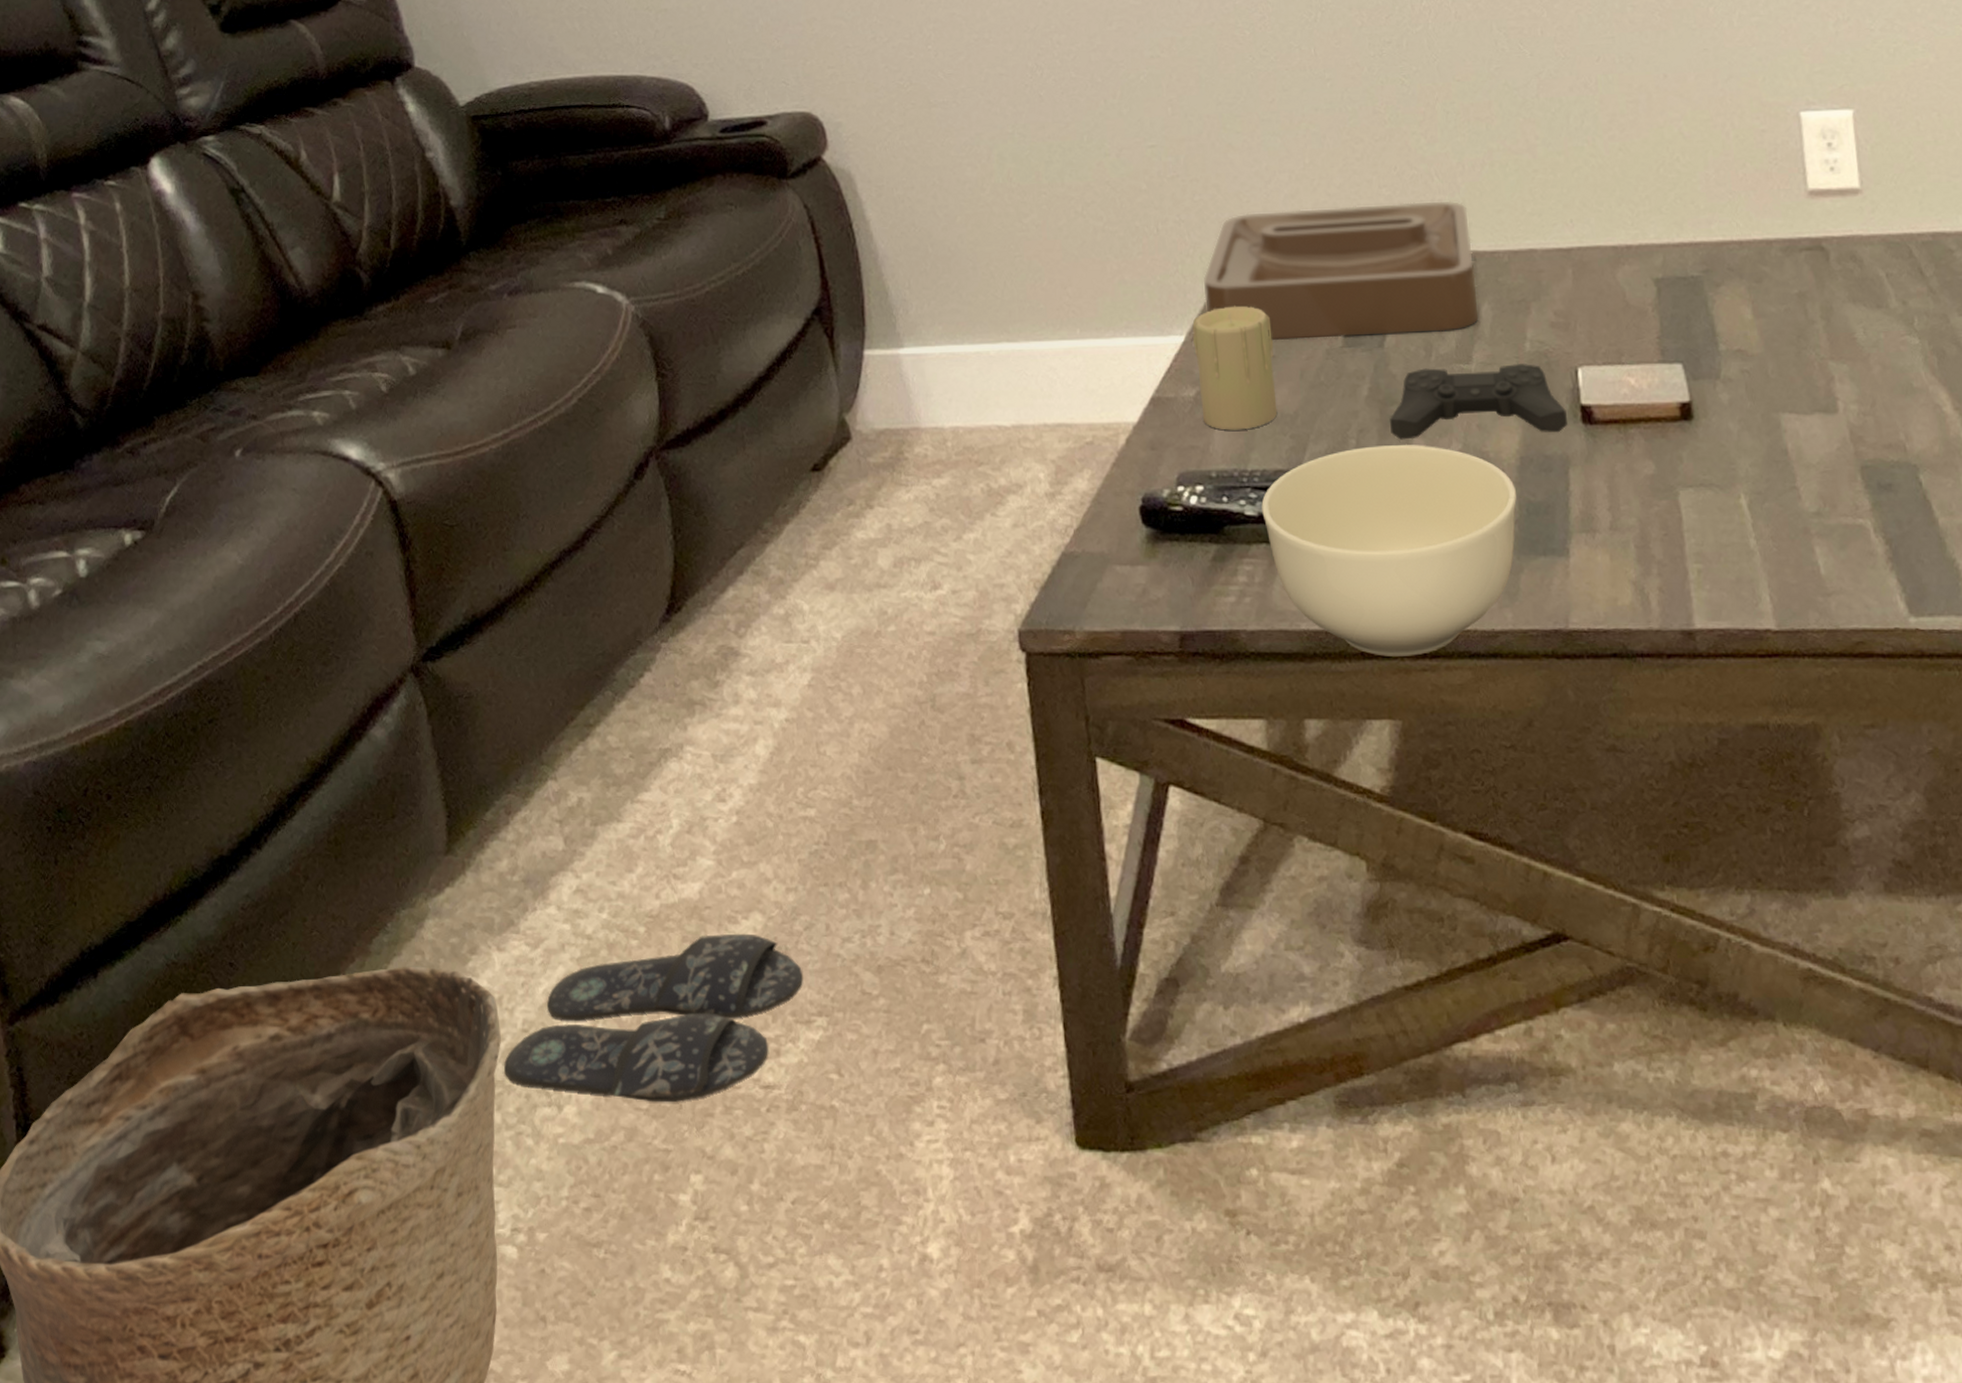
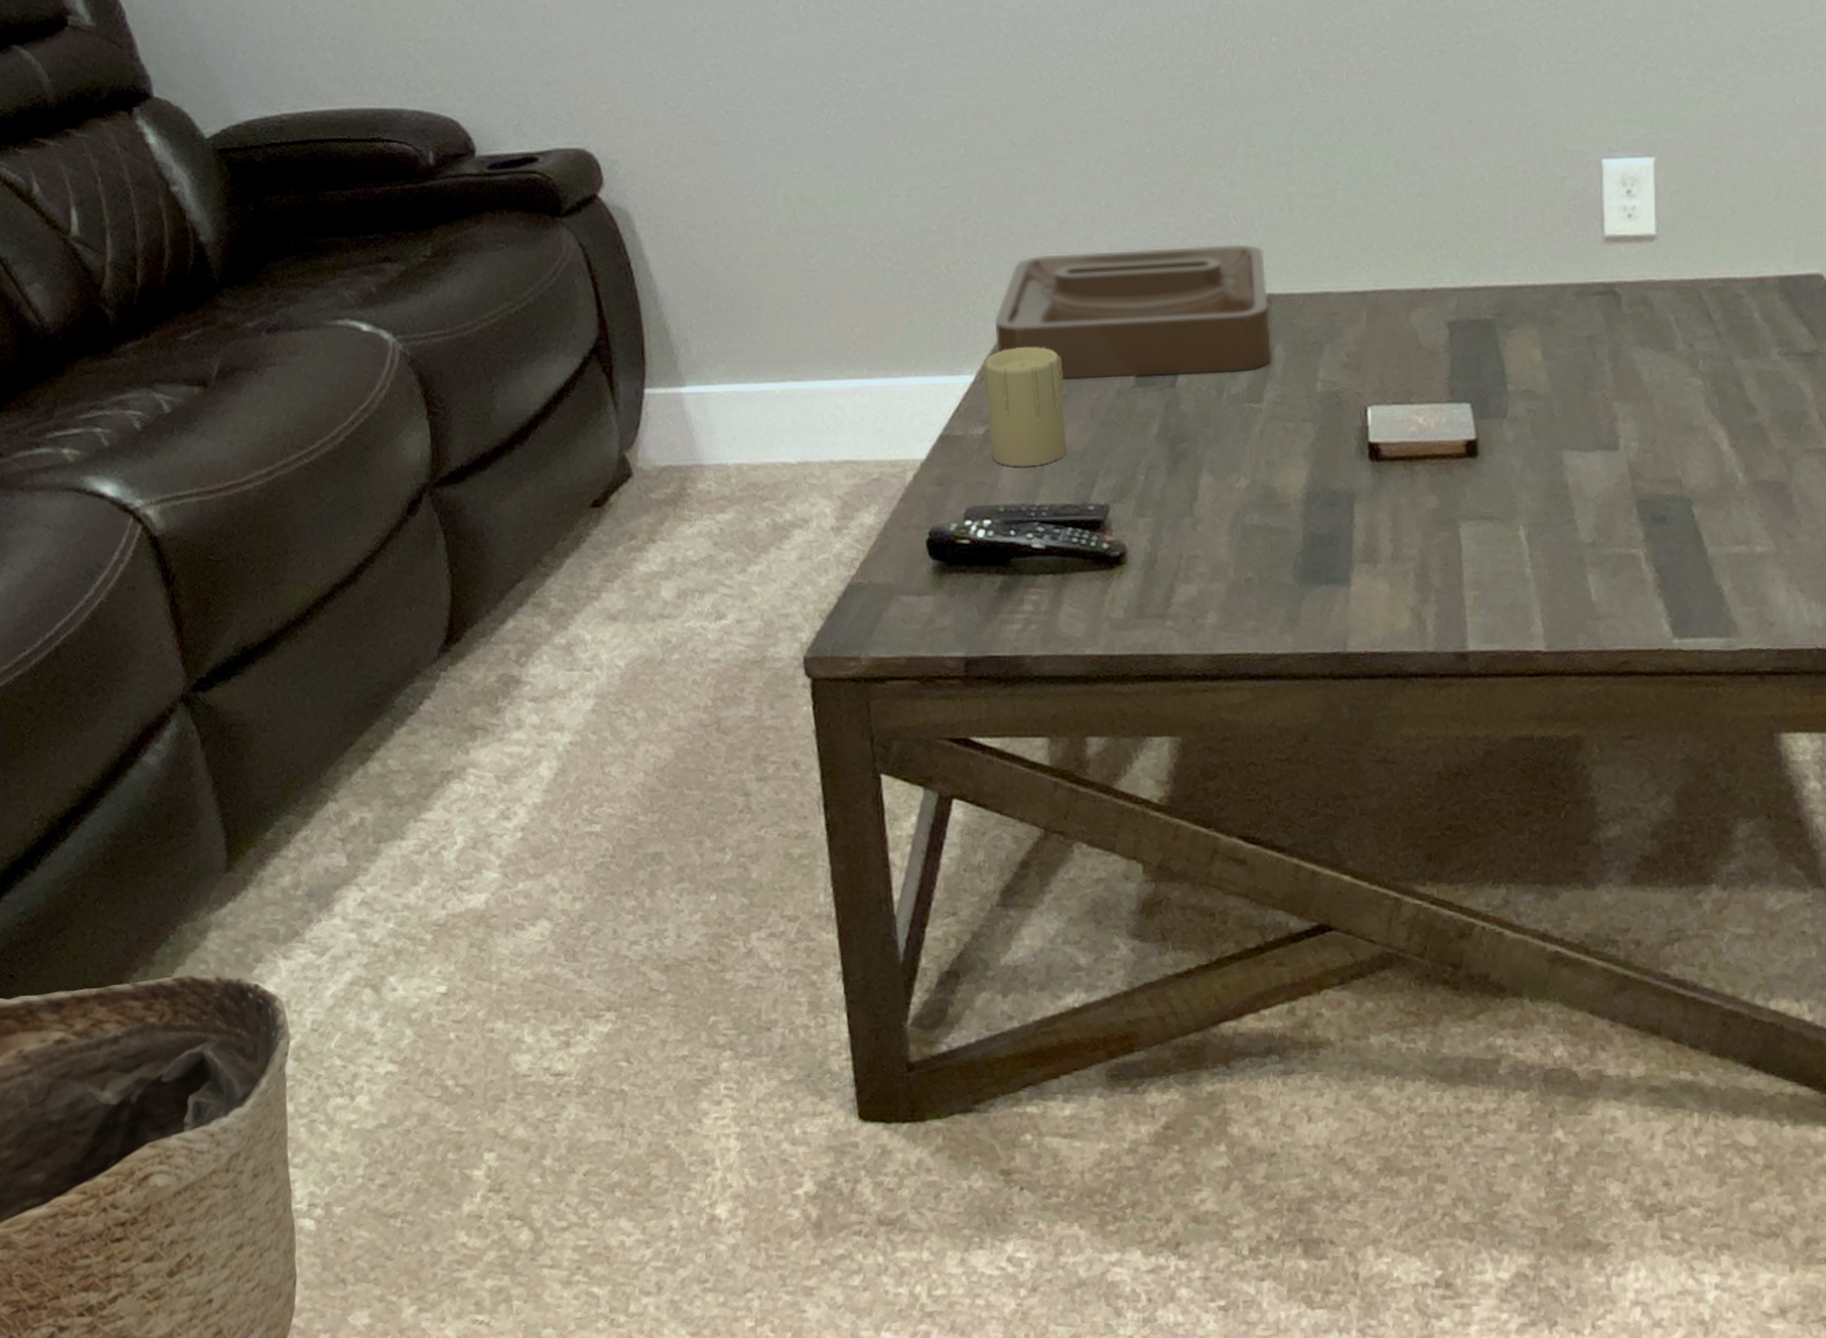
slippers: present [504,933,803,1103] -> none [294,939,591,1091]
bowl: present [1261,445,1517,656] -> none [1049,480,1302,679]
game controller: present [1390,363,1567,440] -> none [1179,402,1355,476]

